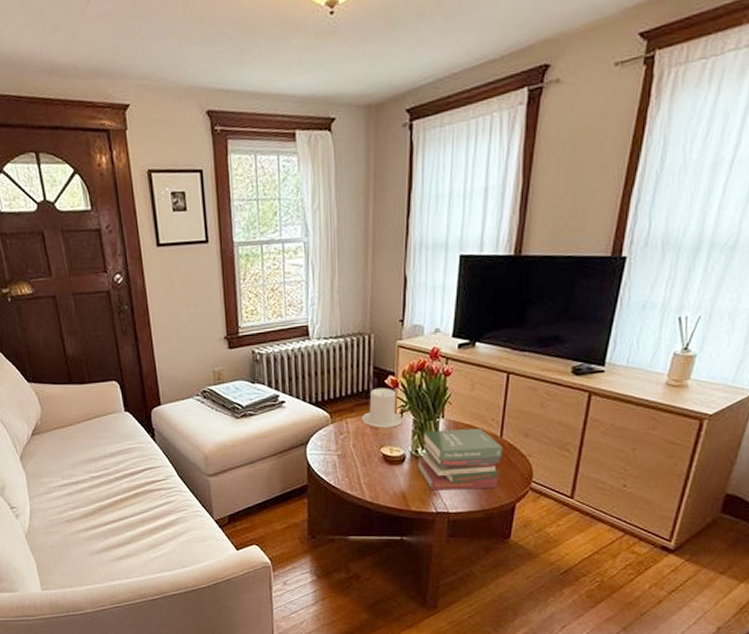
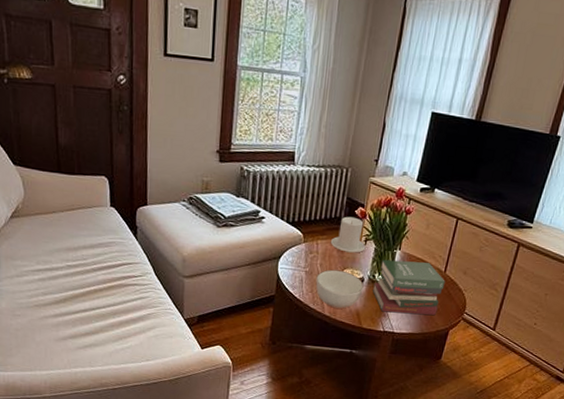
bowl: none [351,449,406,493] -> present [315,269,364,310]

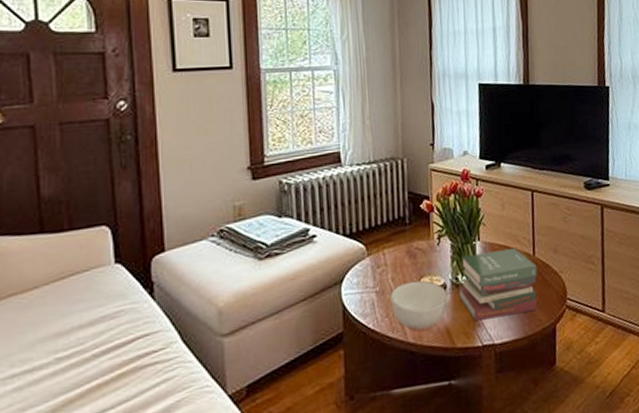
candle: present [330,216,366,253] -> none [398,212,441,257]

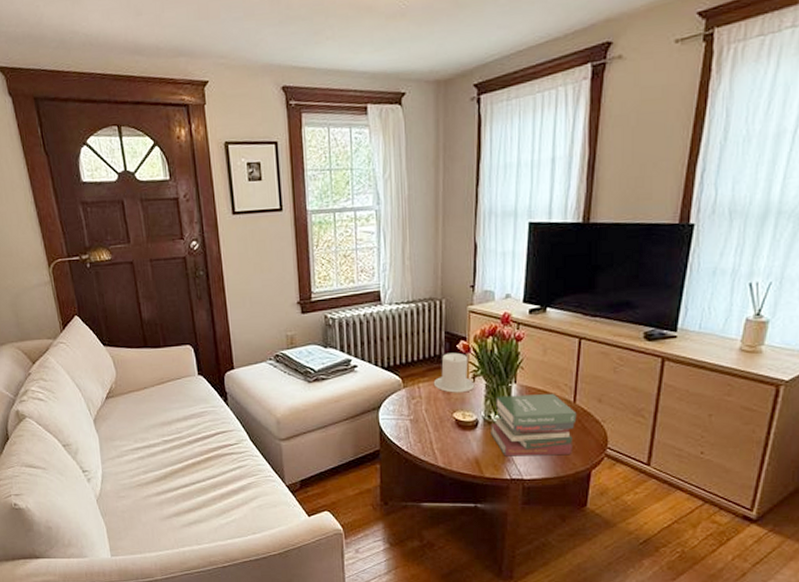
bowl: present [390,280,448,332] -> none [423,414,479,459]
candle: none [398,212,441,257] -> present [433,352,475,393]

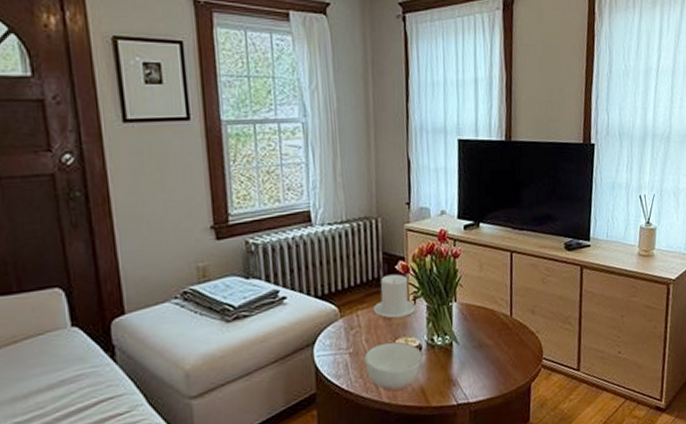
bowl: none [423,414,479,459] -> present [364,341,423,392]
books: present [489,393,577,457] -> none [433,308,515,381]

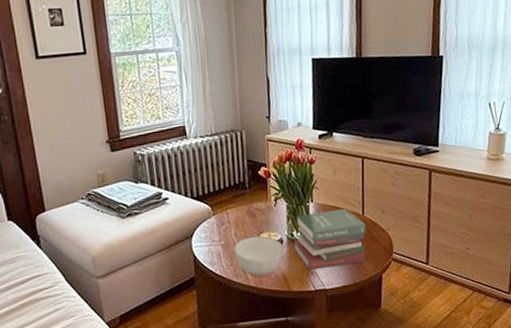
candle: present [372,274,416,318] -> none [240,178,277,216]
books: none [433,308,515,381] -> present [293,208,366,270]

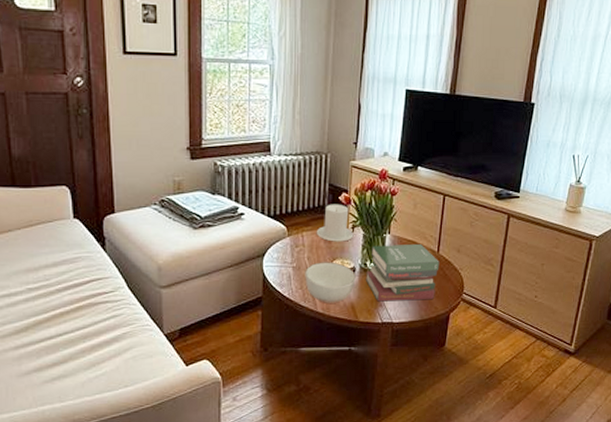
candle: none [240,178,277,216] -> present [316,204,354,242]

